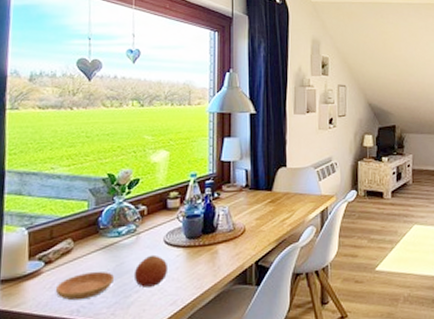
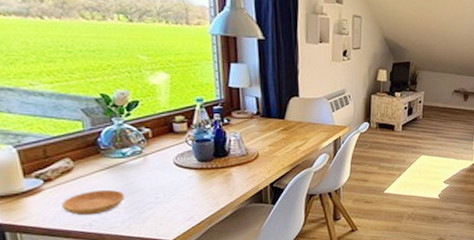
fruit: present [133,254,169,287] -> none [145,175,182,205]

